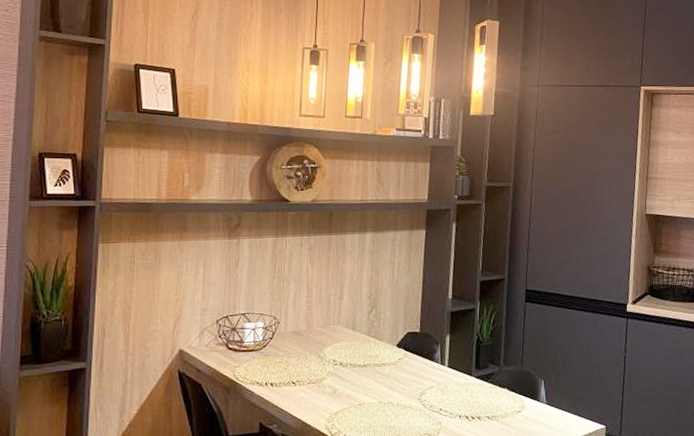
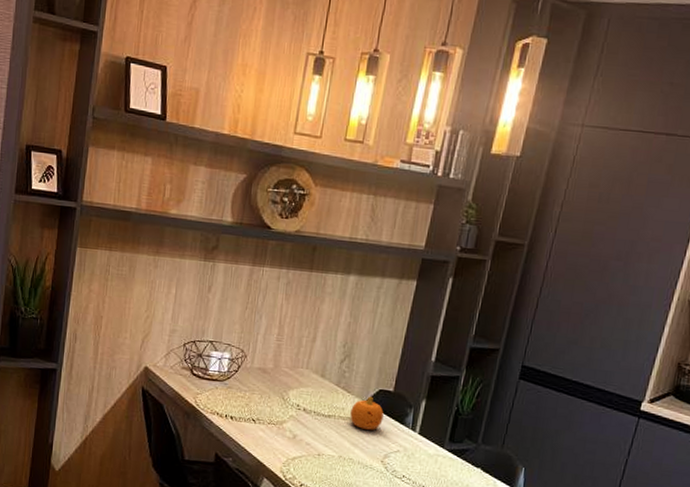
fruit: none [384,340,414,372] -> present [350,396,384,430]

